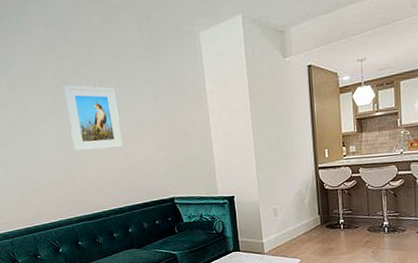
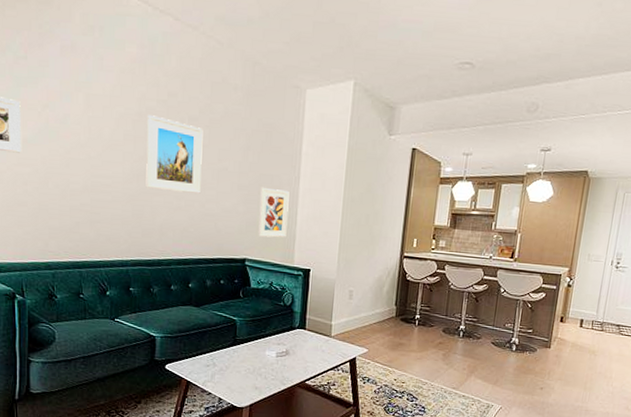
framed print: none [175,128,207,175] -> present [258,187,290,238]

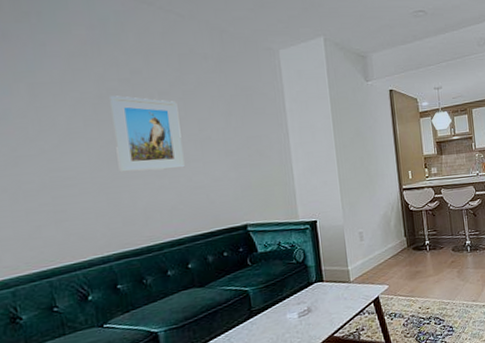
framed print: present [258,187,290,238] -> none [250,148,286,199]

